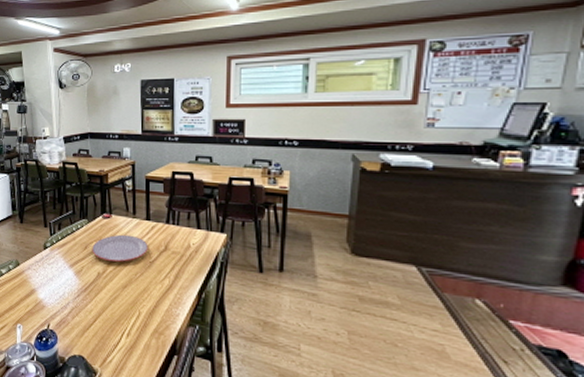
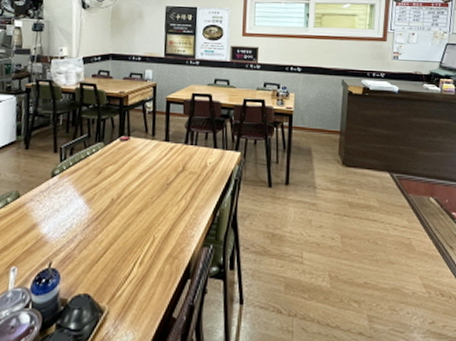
plate: present [92,234,148,262] -> none [106,157,166,186]

